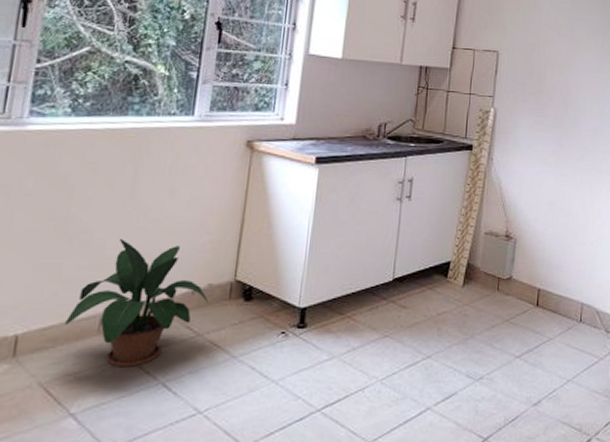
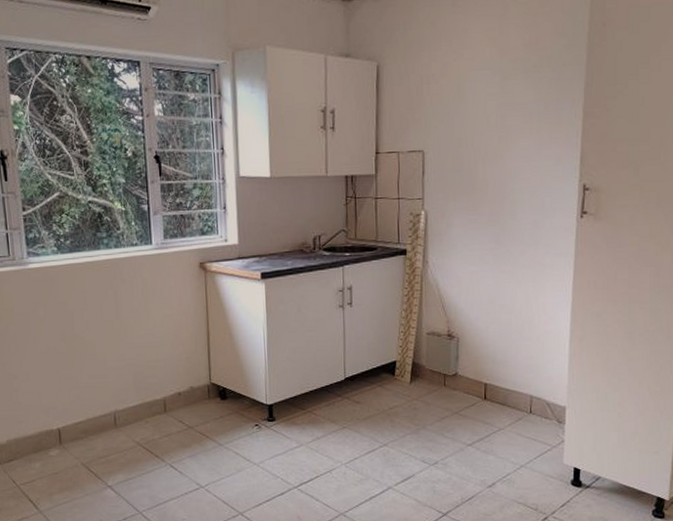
potted plant: present [65,239,208,367] -> none [90,353,192,452]

